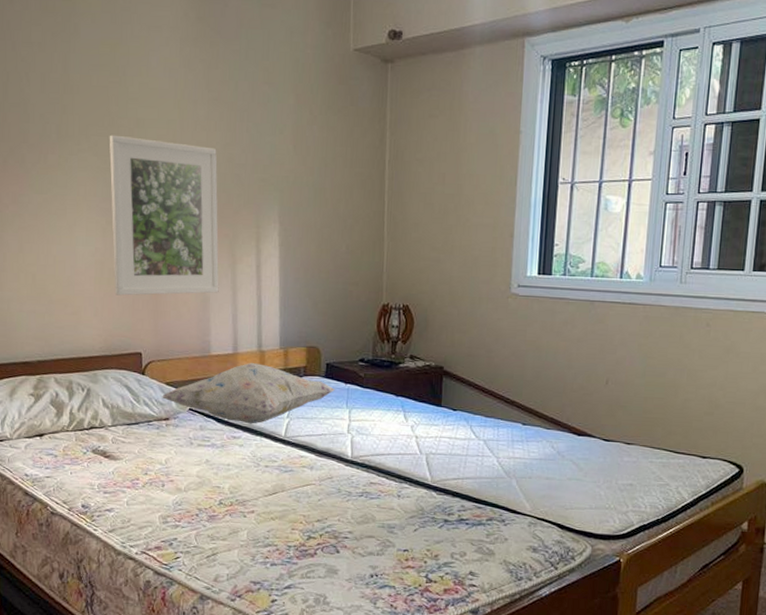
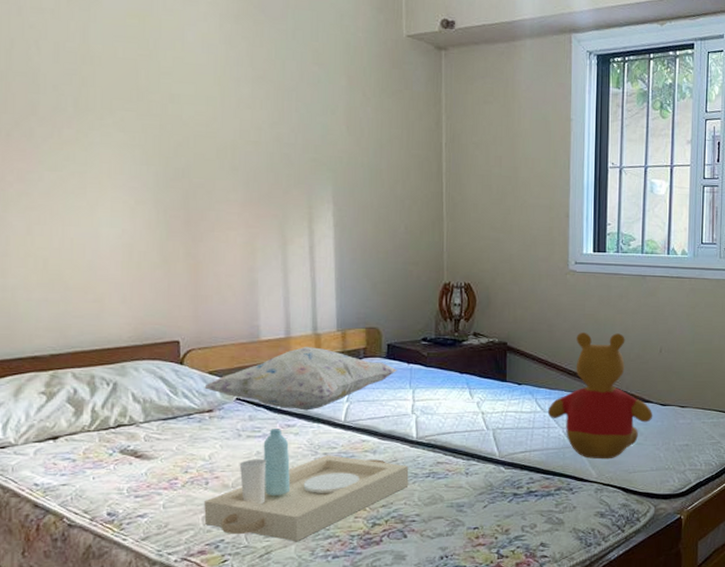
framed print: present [109,135,219,296] -> none [138,110,268,280]
serving tray: none [160,439,344,547] -> present [204,429,409,542]
teddy bear: none [482,360,595,493] -> present [547,333,653,460]

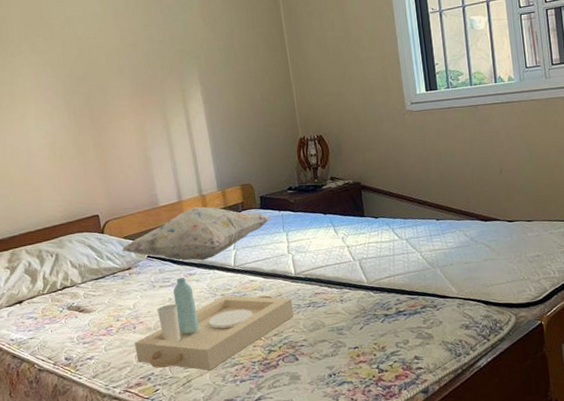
teddy bear: present [547,333,653,460] -> none [404,161,502,277]

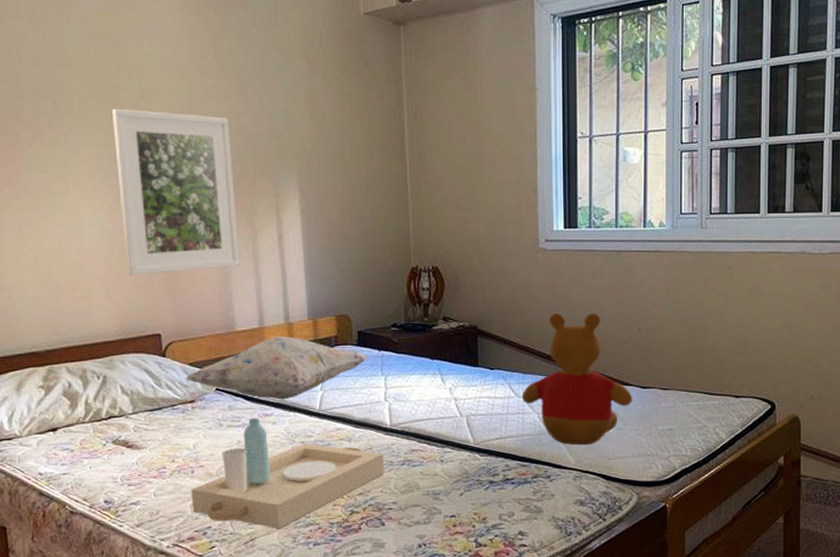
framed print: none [44,31,158,169] -> present [111,108,240,275]
teddy bear: none [404,161,502,277] -> present [521,313,633,446]

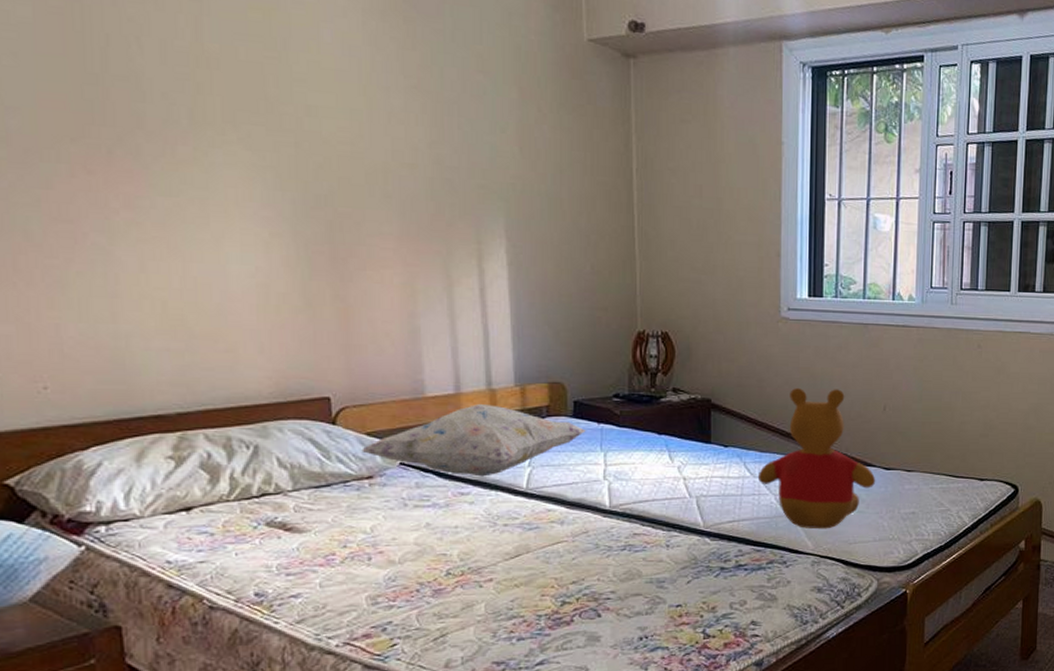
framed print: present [111,108,240,275] -> none [267,124,432,327]
serving tray: present [191,418,385,529] -> none [367,497,602,623]

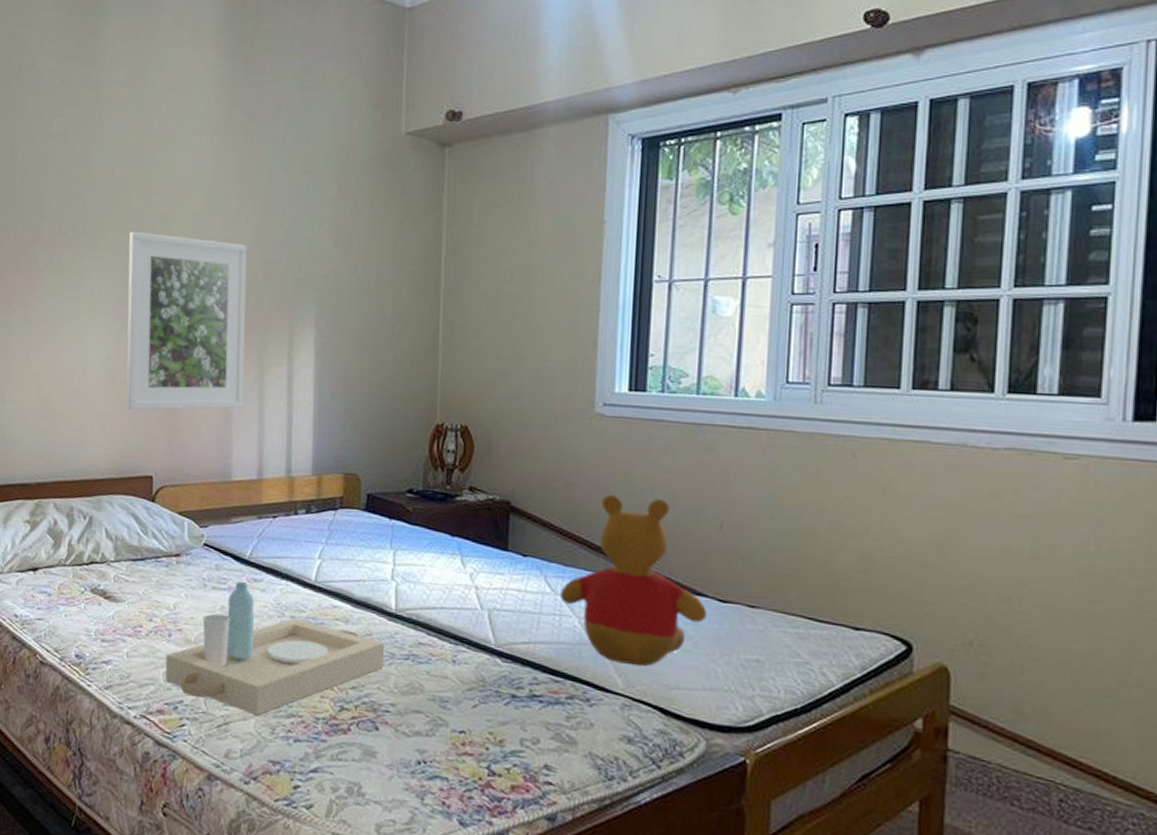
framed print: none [267,124,432,327] -> present [125,231,247,410]
decorative pillow: present [362,403,586,477] -> none [173,490,377,565]
serving tray: none [367,497,602,623] -> present [165,582,385,716]

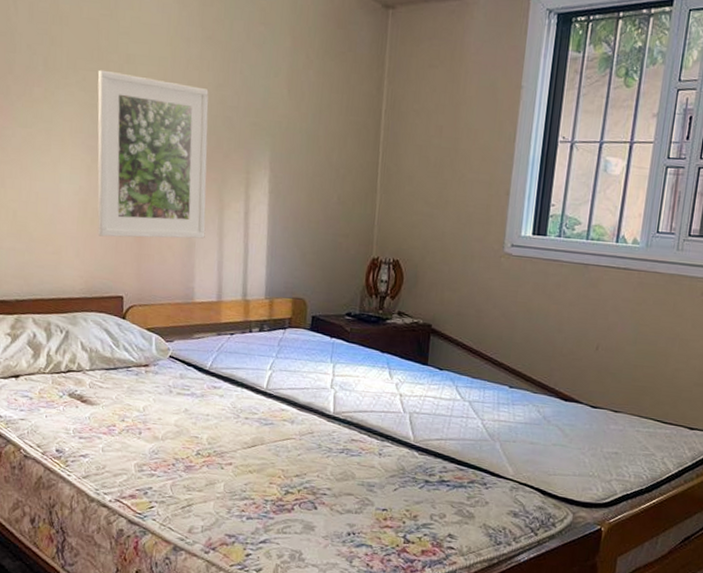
serving tray: present [165,582,385,716] -> none [136,388,324,499]
teddy bear: present [559,495,708,667] -> none [467,321,582,458]

